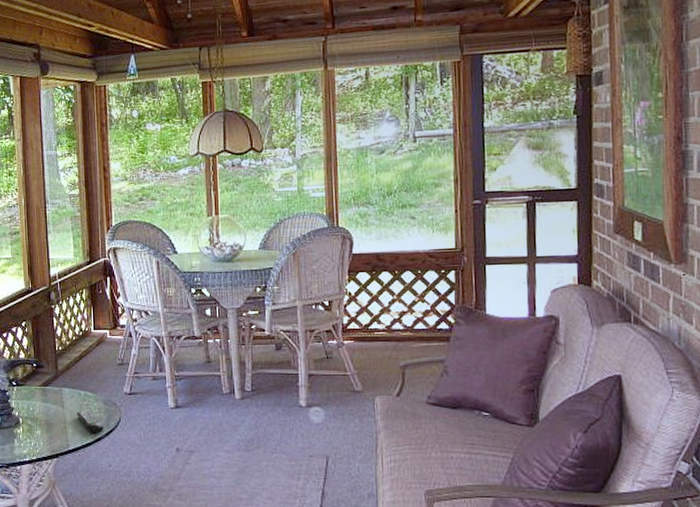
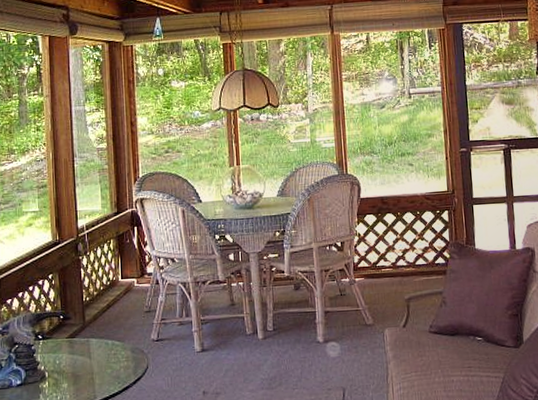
remote control: present [77,410,104,434] -> none [104,359,132,383]

